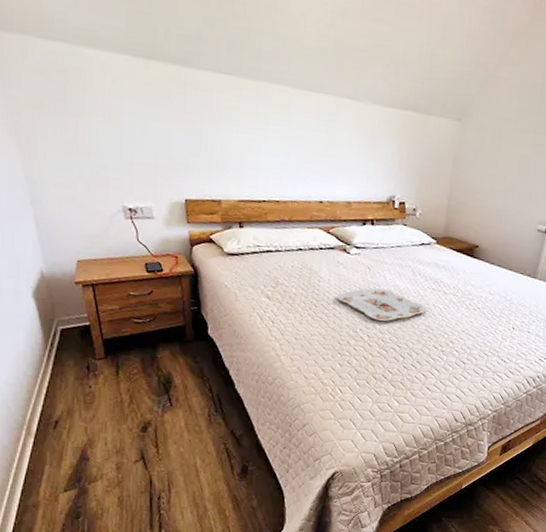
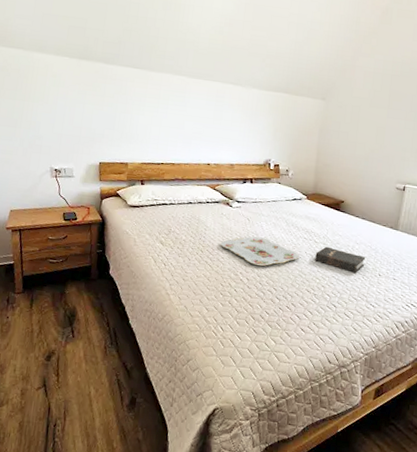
hardback book: none [443,298,500,327] -> present [315,246,366,273]

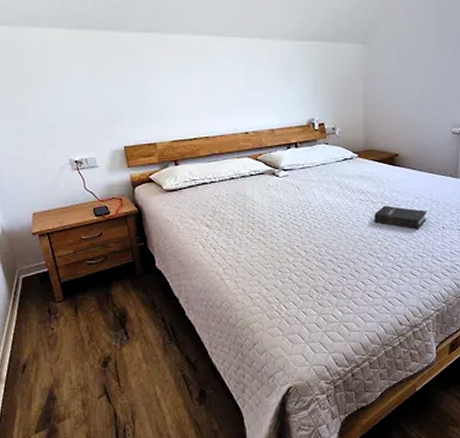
serving tray: present [220,236,299,267] -> none [271,205,357,236]

